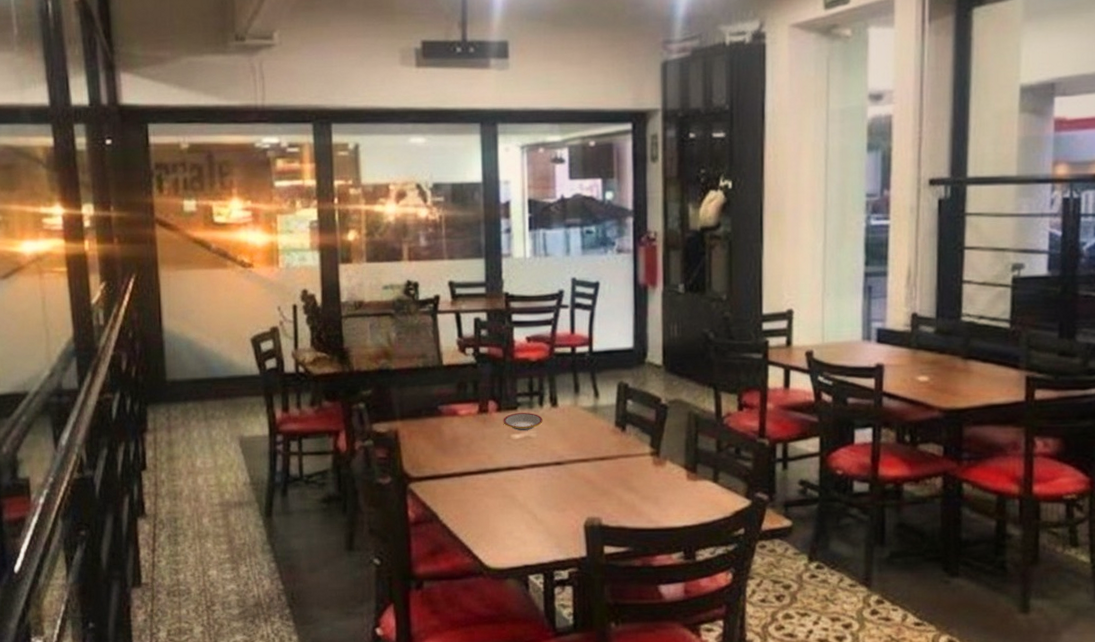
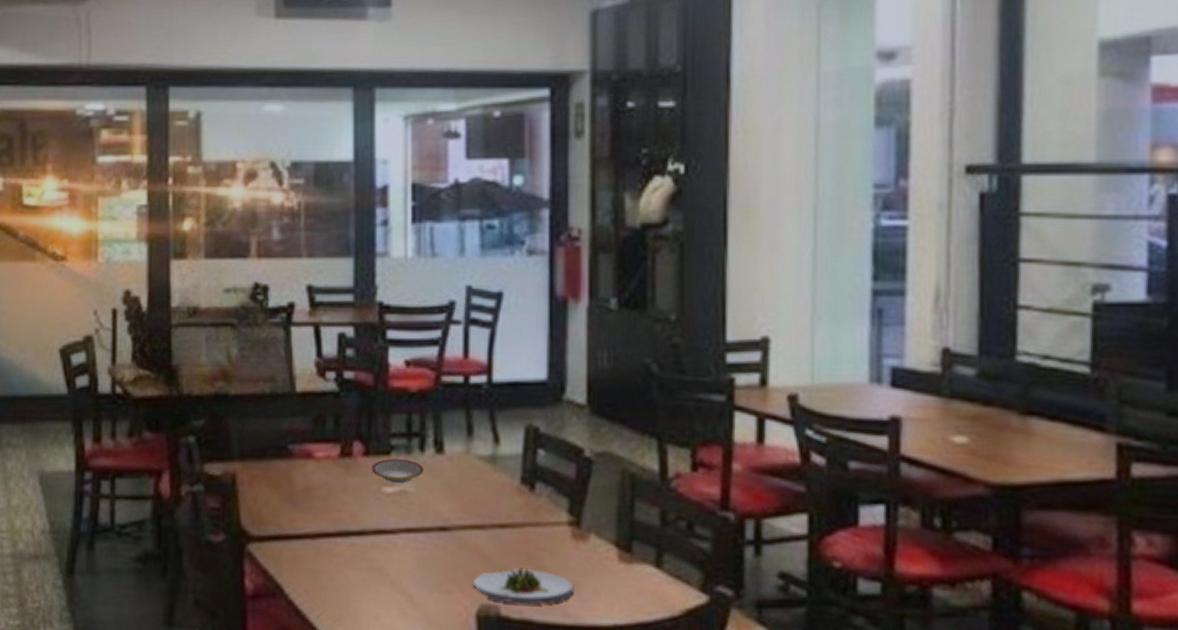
salad plate: none [581,488,655,516] -> present [472,567,574,605]

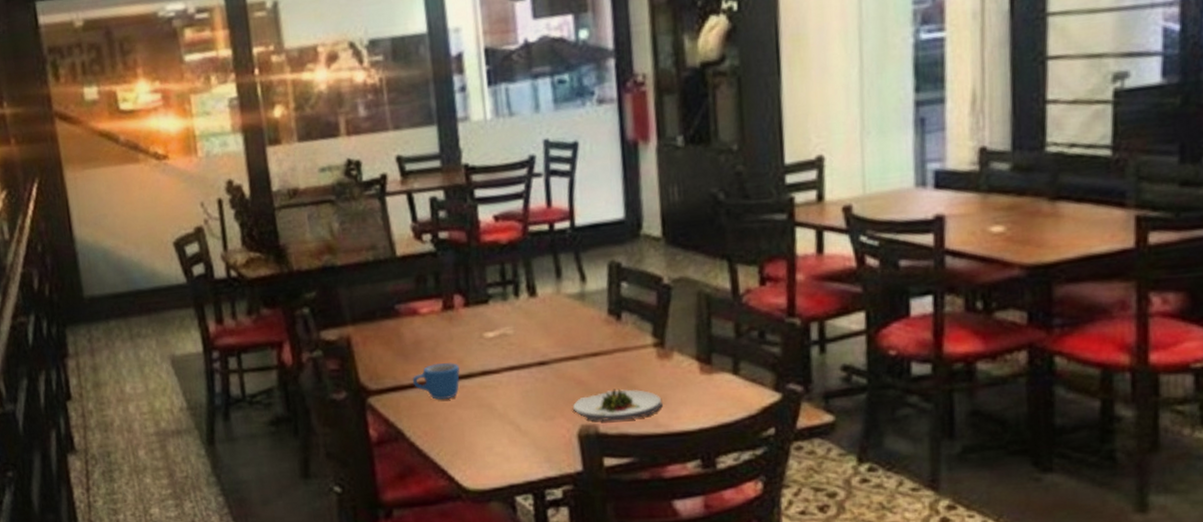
mug: none [298,514,351,556] -> present [412,363,460,400]
plate: present [371,459,424,484] -> none [472,305,520,328]

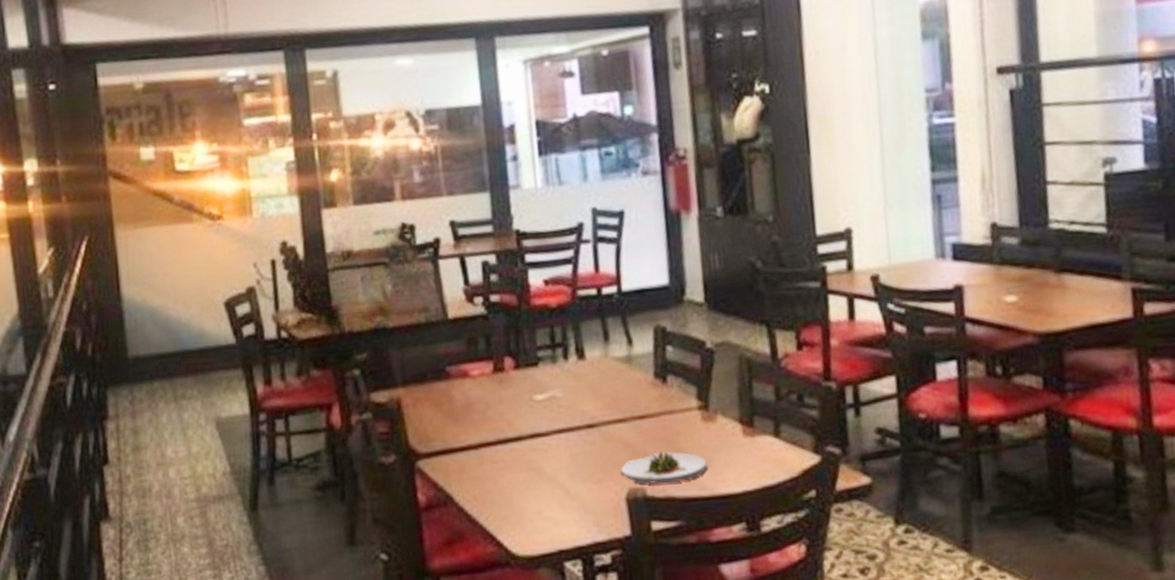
mug: present [412,363,460,400] -> none [462,425,510,463]

